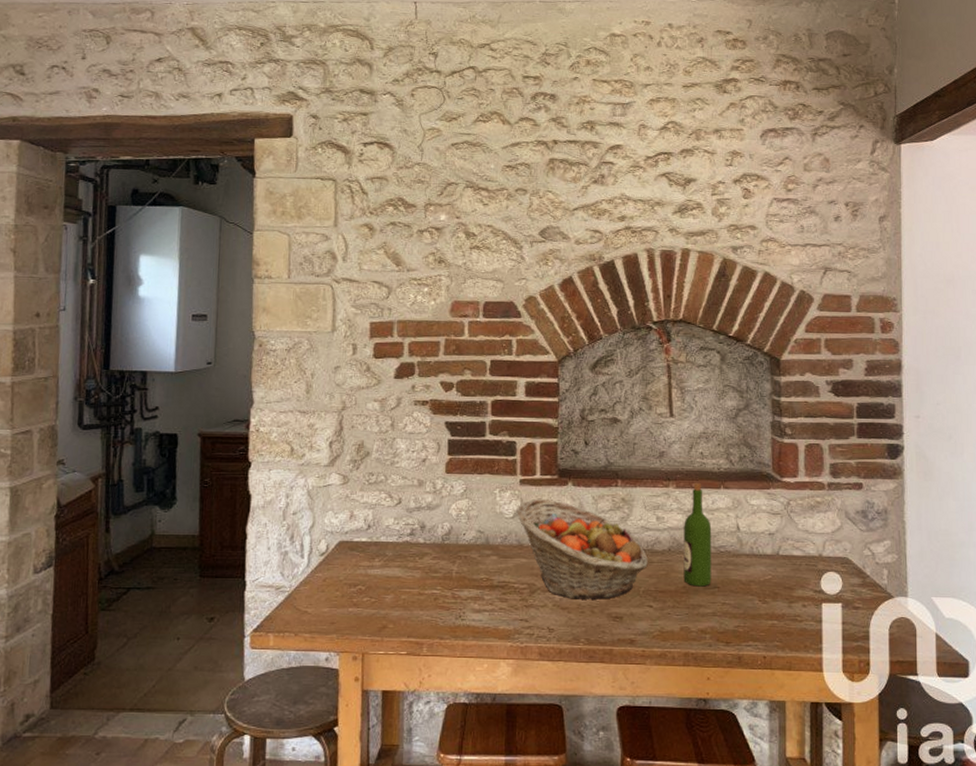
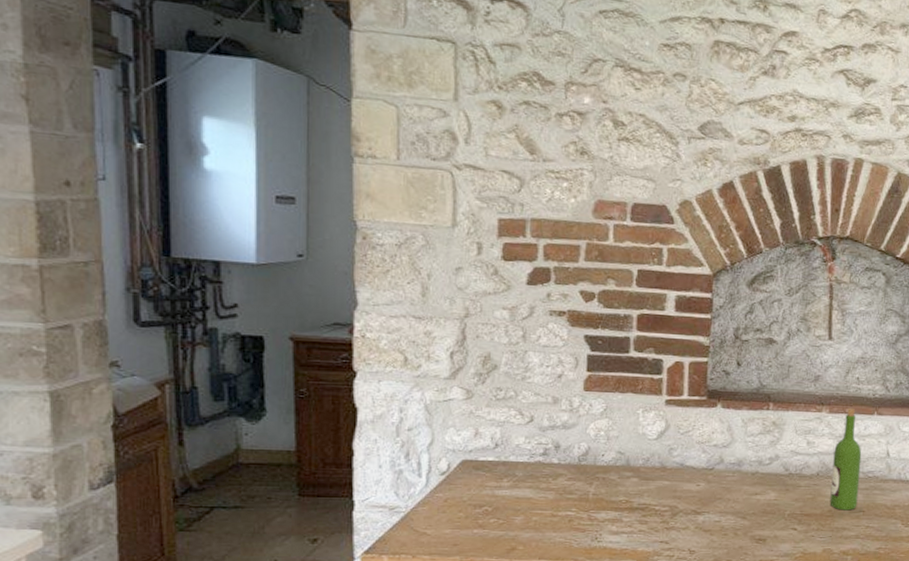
fruit basket: present [517,499,648,600] -> none [661,421,796,522]

